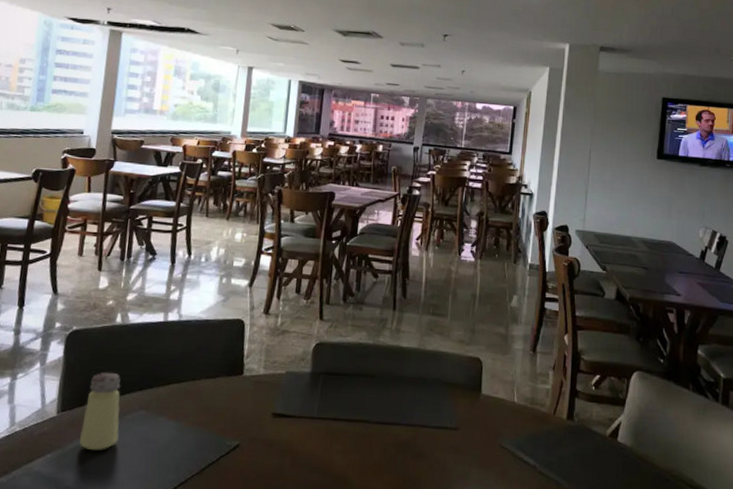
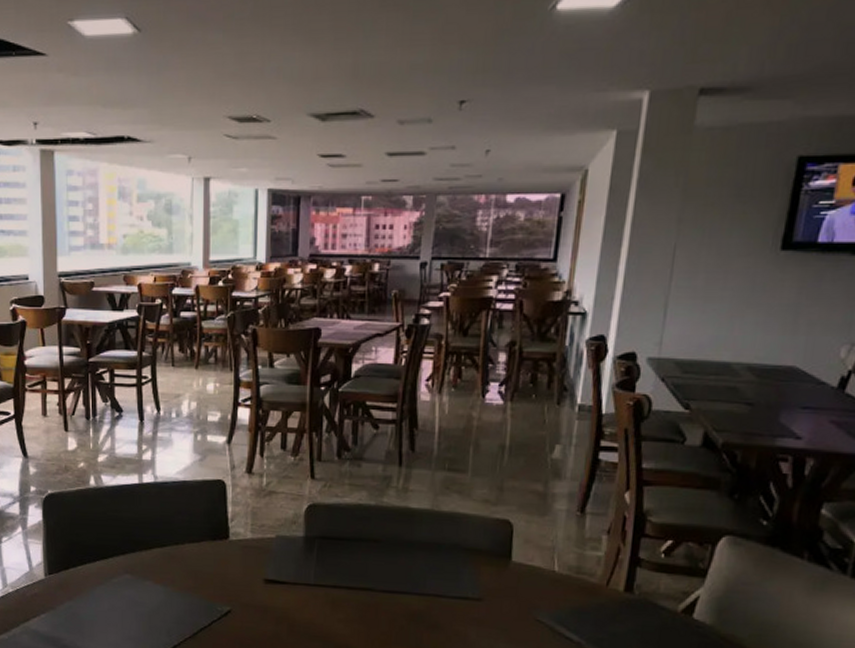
saltshaker: present [79,372,121,451] -> none [70,536,107,613]

